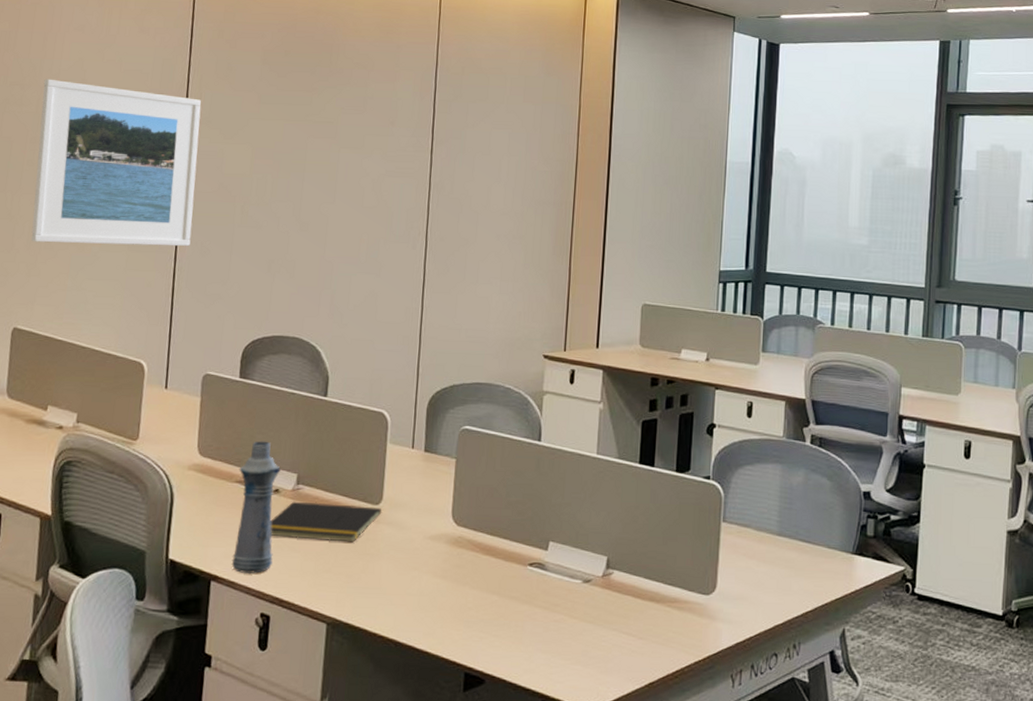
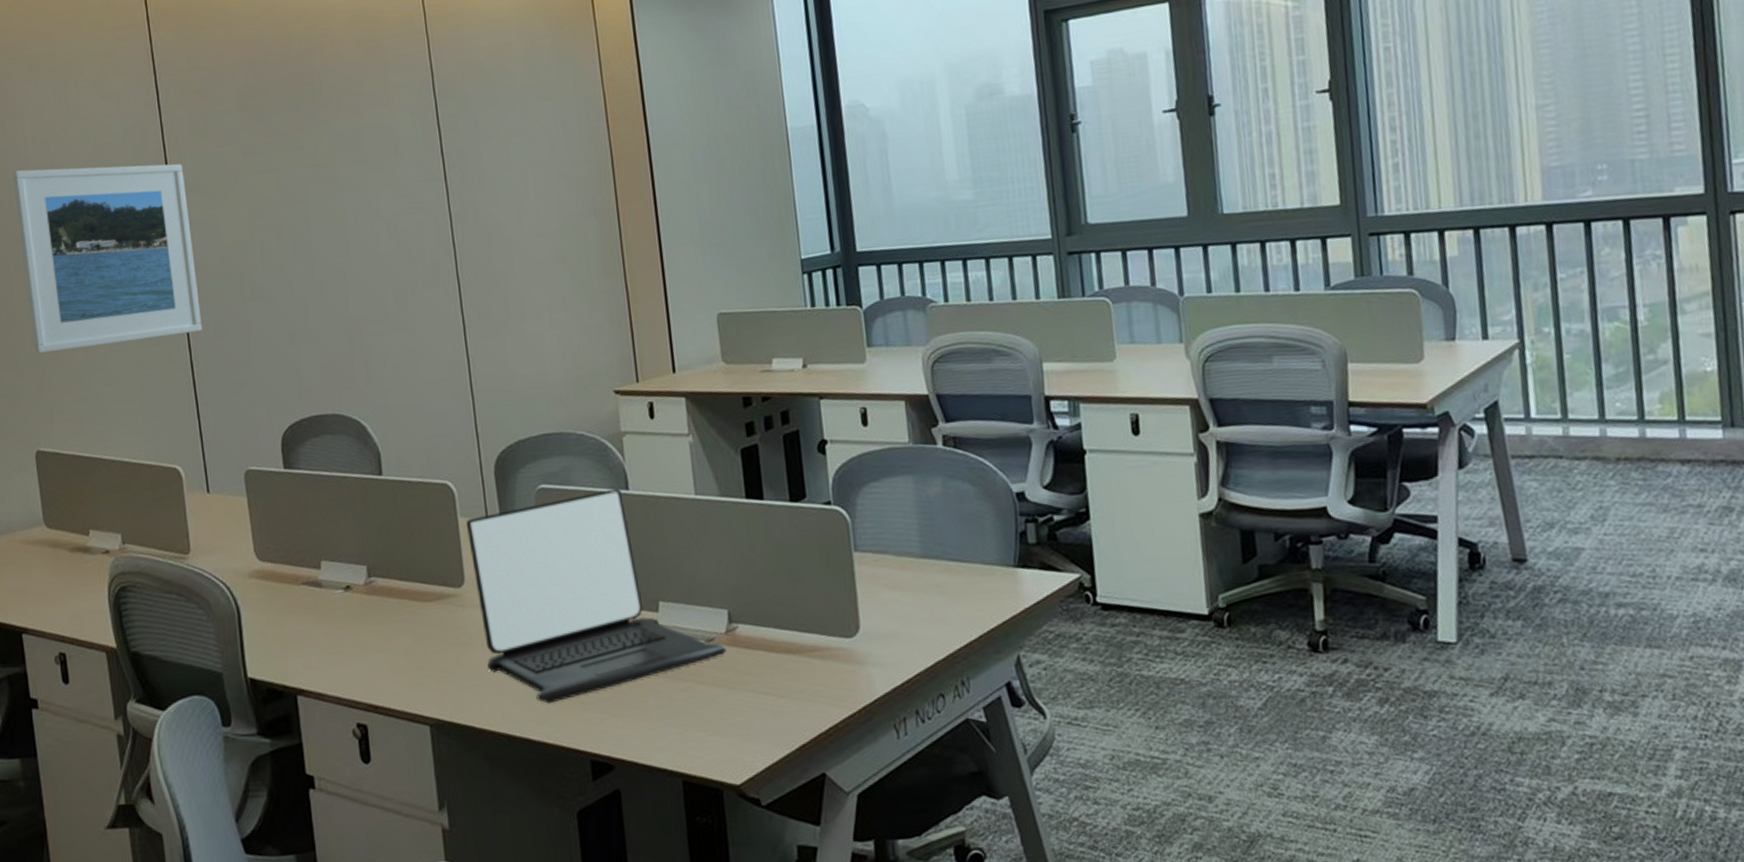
bottle: present [231,441,281,575] -> none [303,534,359,683]
notepad: present [270,501,382,543] -> none [347,590,467,638]
laptop: none [389,438,600,618] -> present [466,488,727,704]

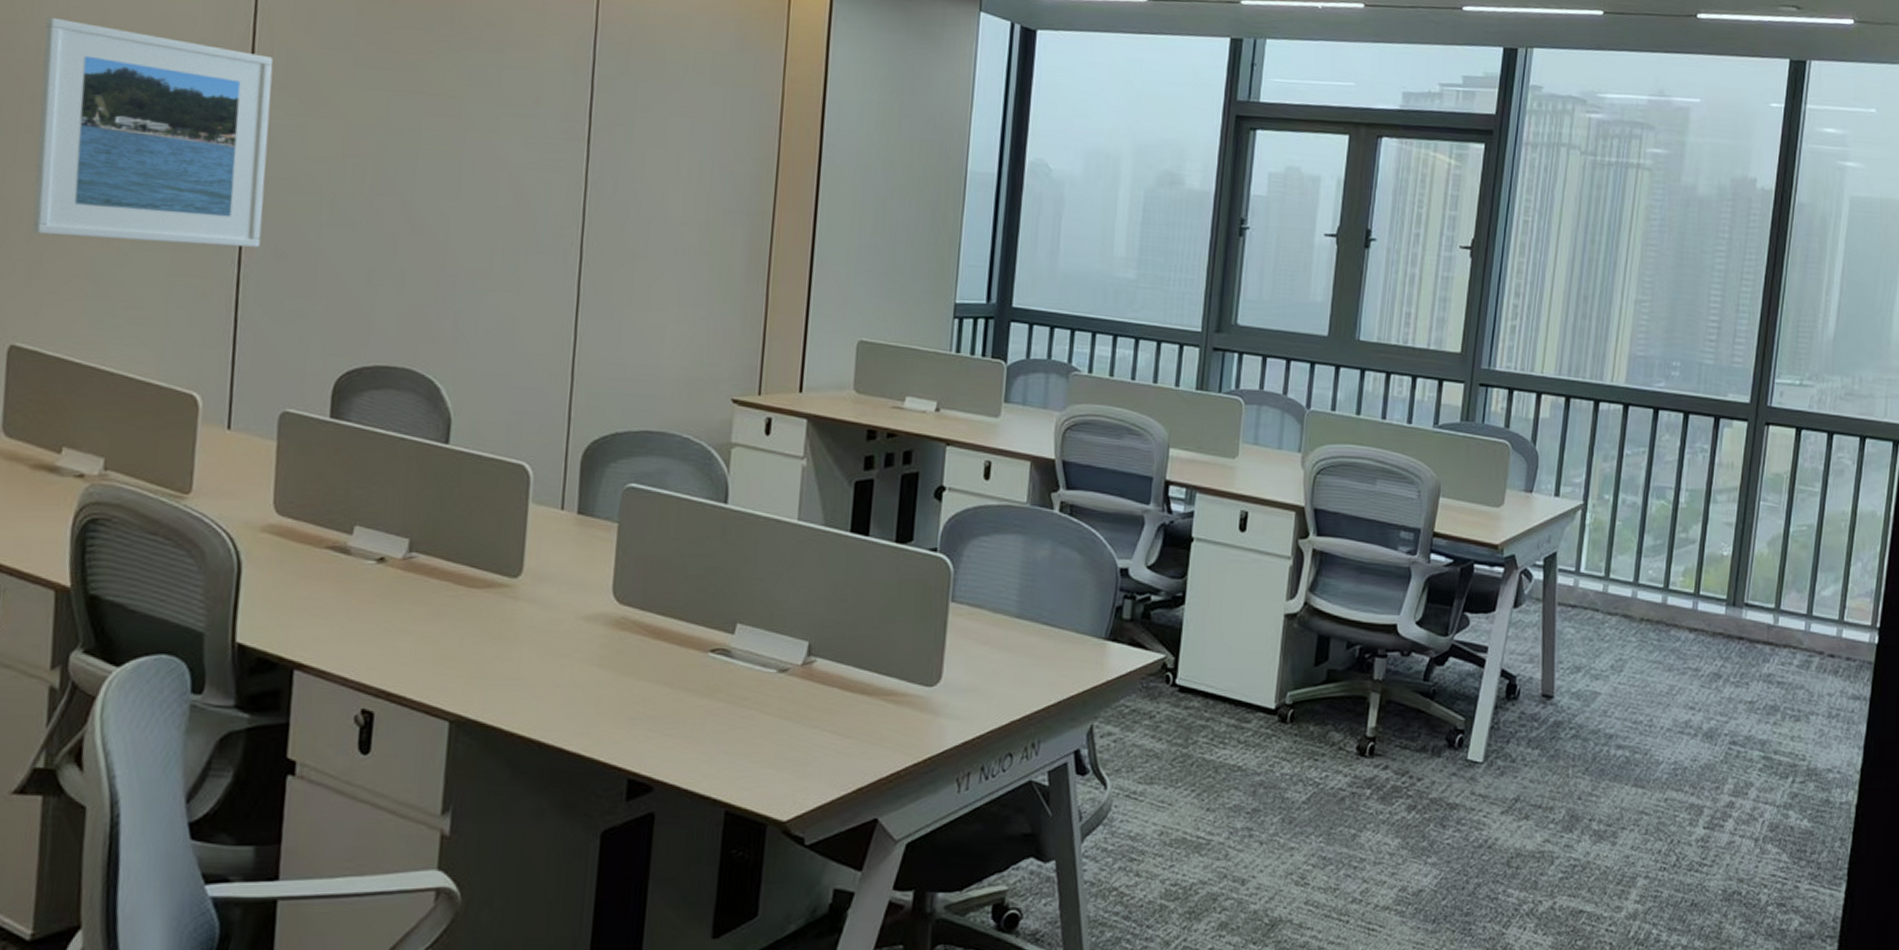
laptop: present [466,488,727,704] -> none [530,500,799,714]

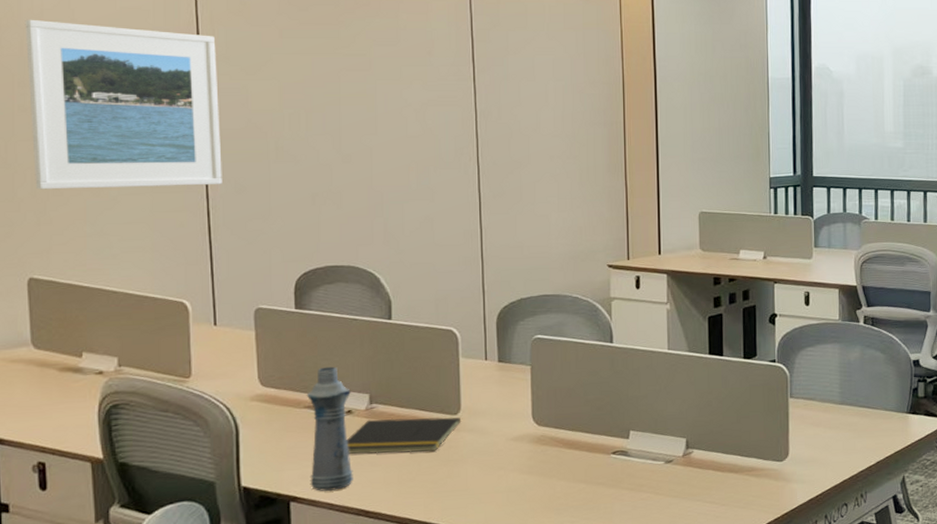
bottle: none [321,497,387,662] -> present [306,366,353,492]
notepad: none [373,572,522,624] -> present [346,417,462,454]

